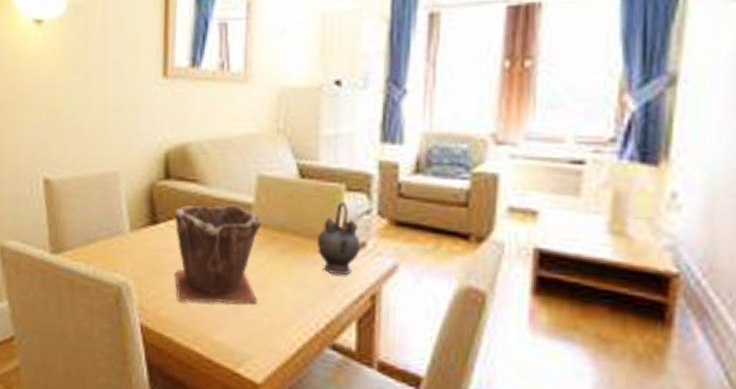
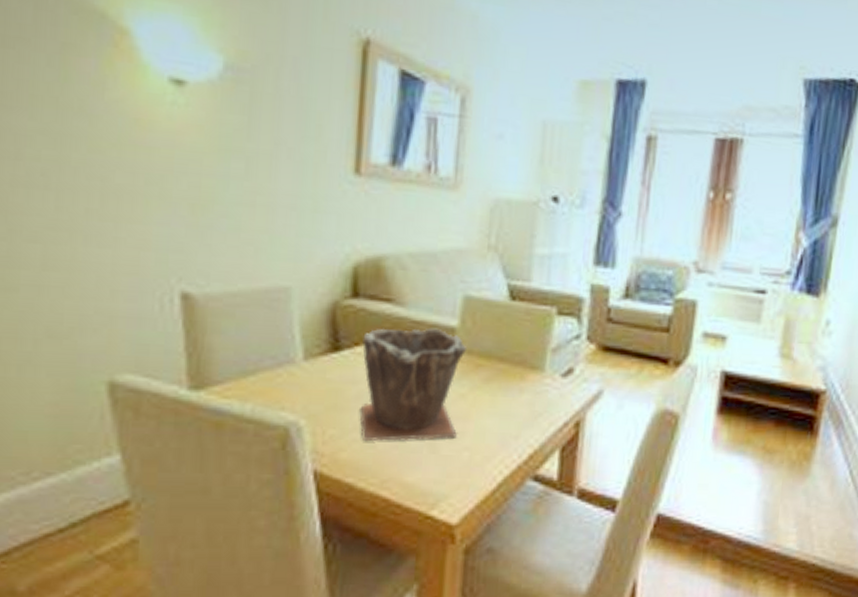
teapot: present [317,201,361,275] -> none [524,326,569,402]

